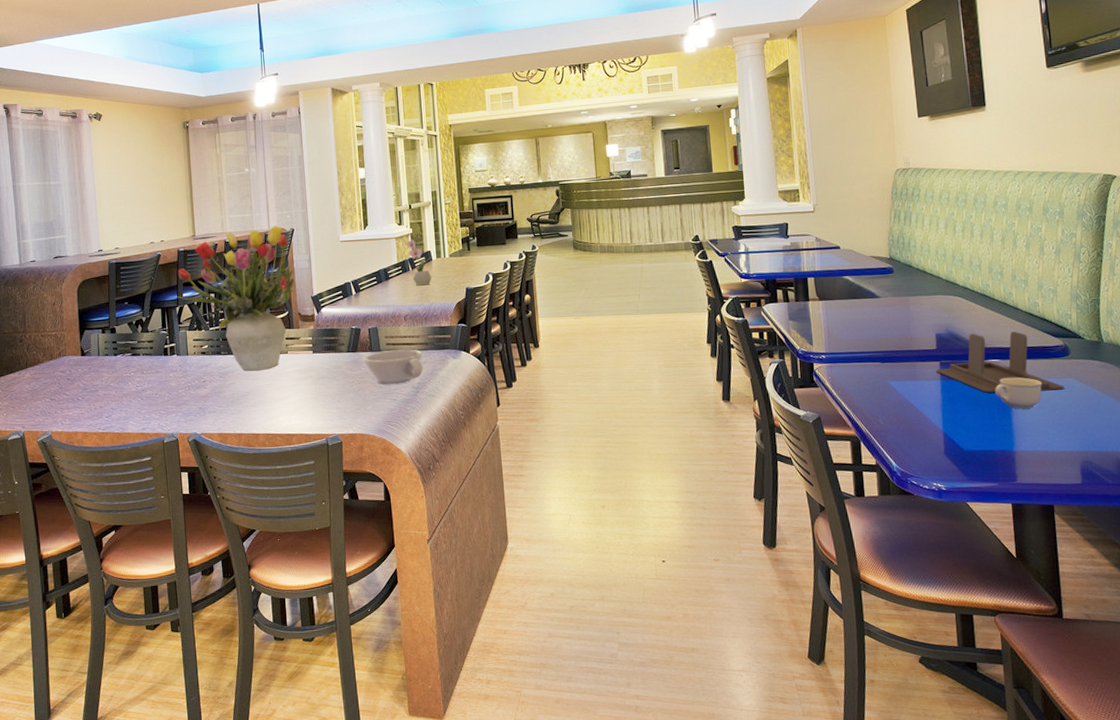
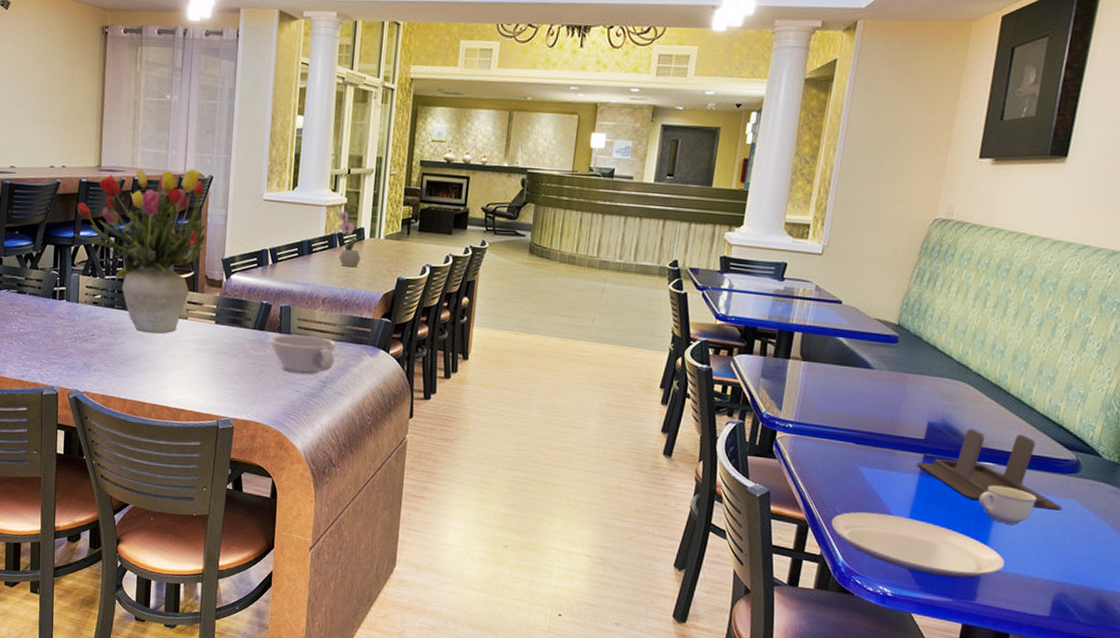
plate: none [878,418,1033,465] -> present [831,511,1005,578]

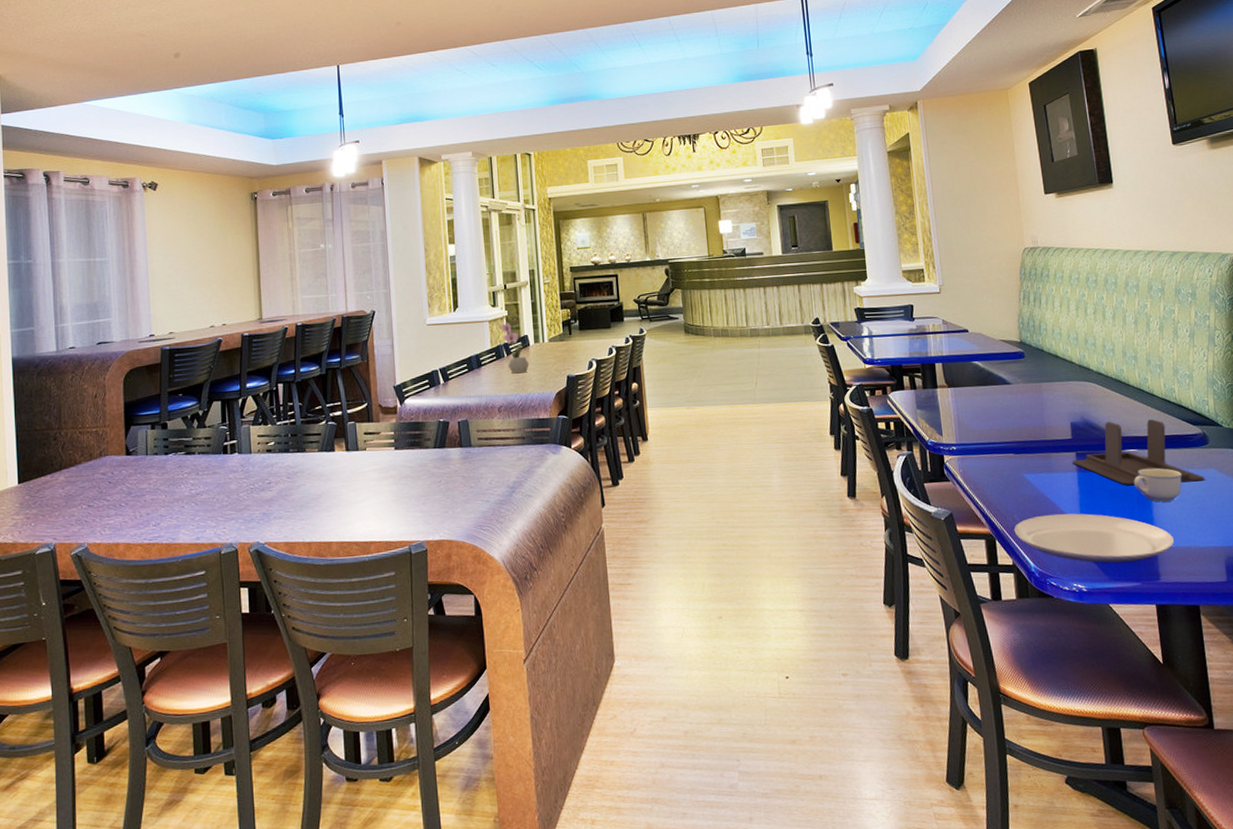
flower arrangement: present [73,169,206,334] -> none [240,307,374,472]
cup: present [269,334,336,375] -> none [451,444,520,485]

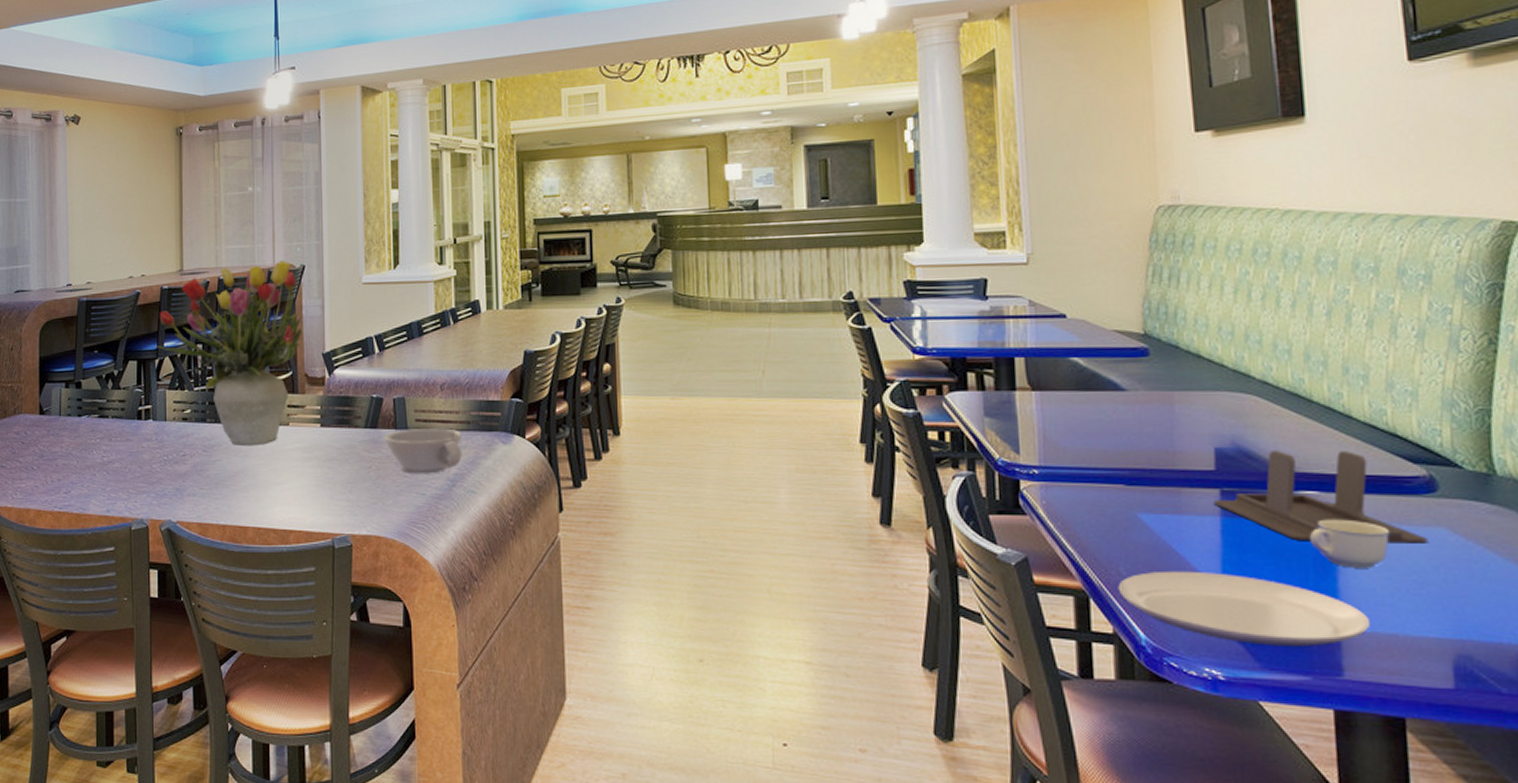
flower arrangement: none [240,307,374,472] -> present [157,260,301,447]
cup: none [451,444,520,485] -> present [384,428,463,474]
flower arrangement: present [501,314,530,374] -> none [448,274,480,346]

